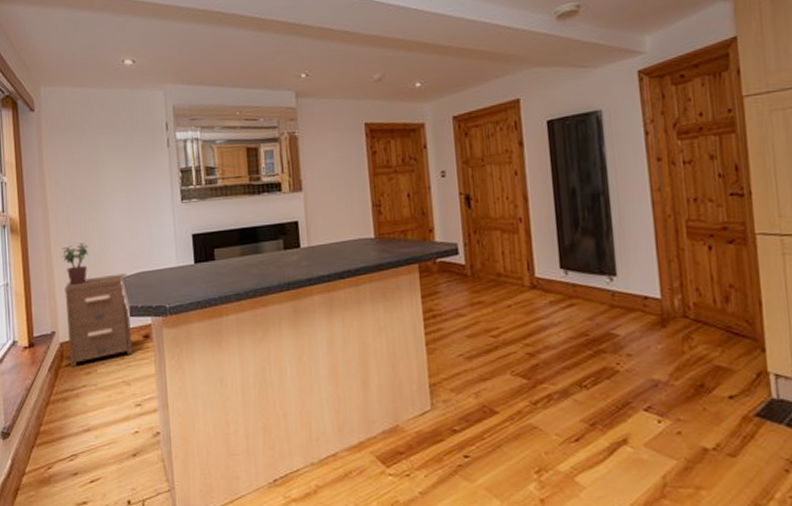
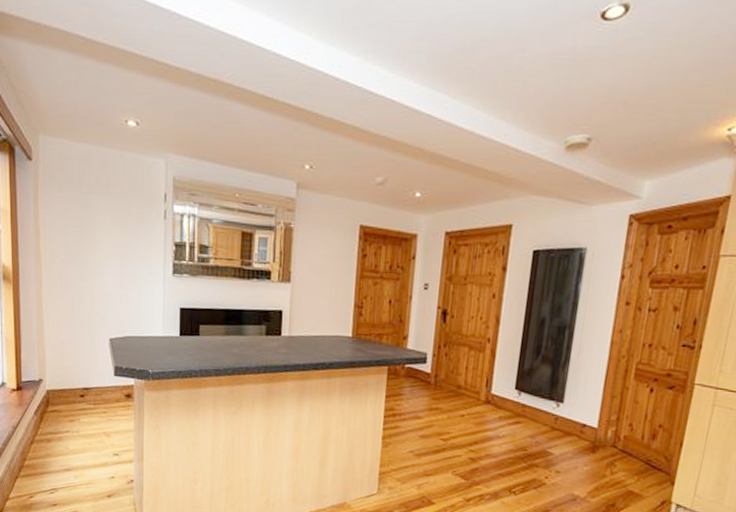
potted plant: present [61,242,89,286] -> none [52,300,78,340]
nightstand: present [64,273,132,367] -> none [53,334,114,414]

